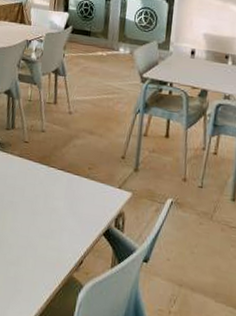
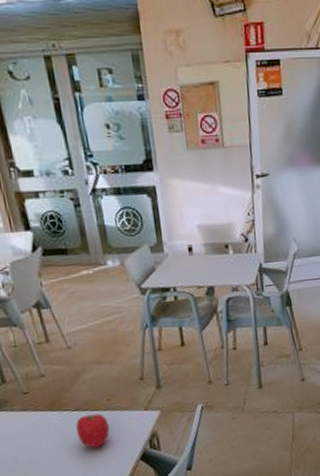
fruit: none [55,176,85,211] -> present [76,413,110,448]

